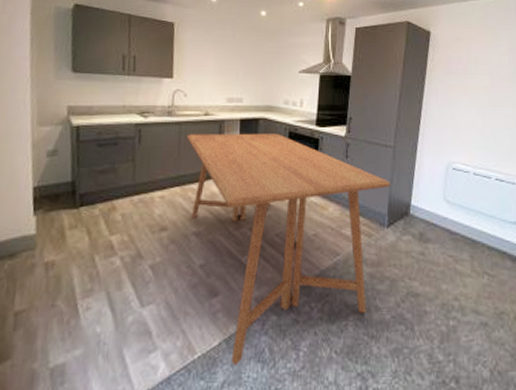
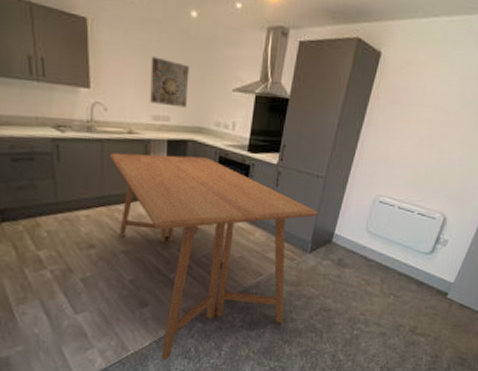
wall art: none [225,49,260,90] -> present [150,56,190,108]

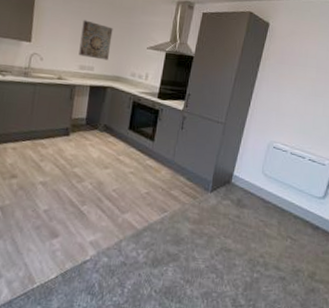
dining table: present [110,153,318,361] -> none [39,94,218,296]

